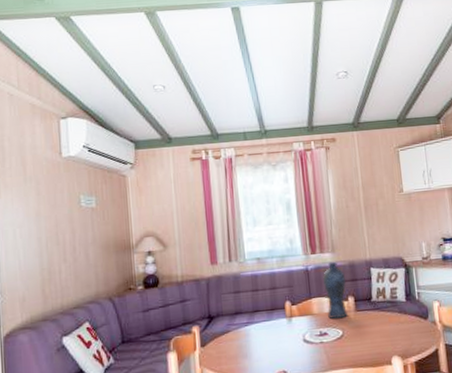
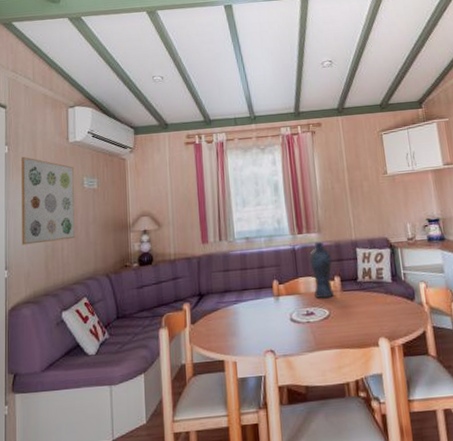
wall art: none [9,172,74,268] -> present [21,156,76,245]

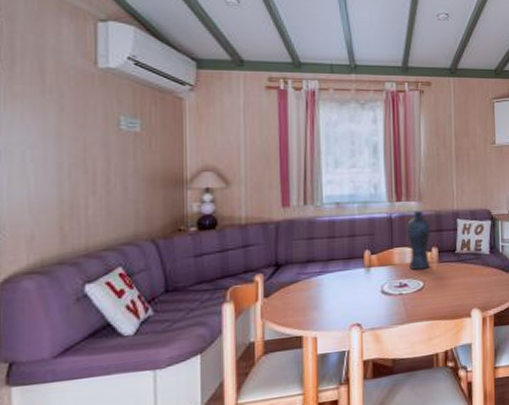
wall art: present [21,156,76,245] -> none [20,79,107,199]

